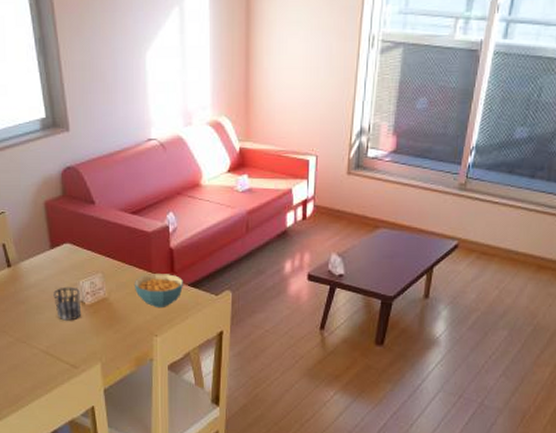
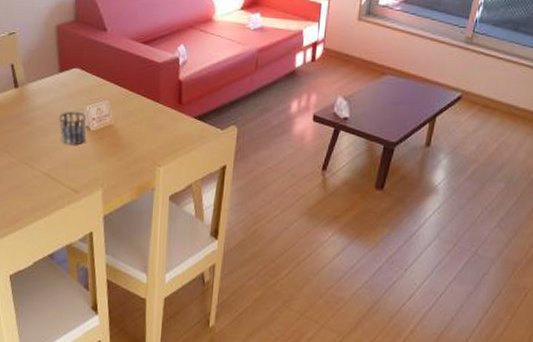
cereal bowl: present [134,274,183,308] -> none [140,104,190,139]

